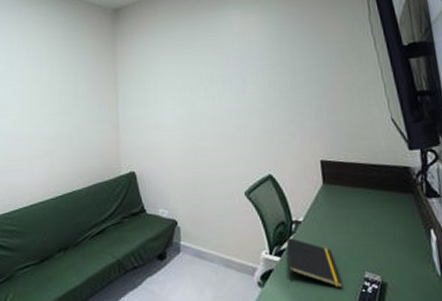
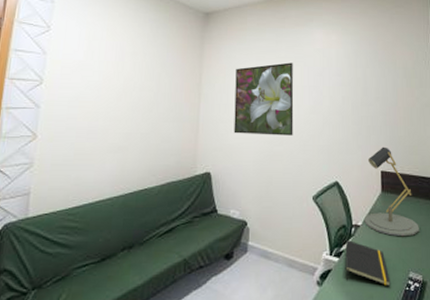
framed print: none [150,50,218,131] -> present [234,62,294,136]
desk lamp: none [303,133,373,233] -> present [363,146,419,237]

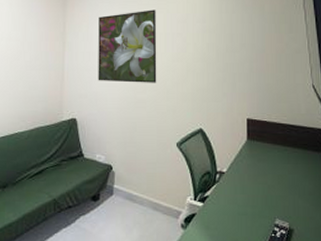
notepad: present [345,239,391,287] -> none [209,185,256,233]
desk lamp: present [363,146,419,237] -> none [228,94,287,185]

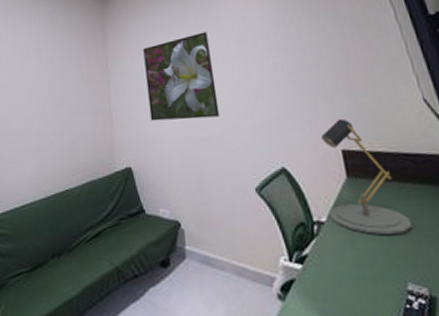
desk lamp: none [228,94,287,185] -> present [320,118,412,236]

